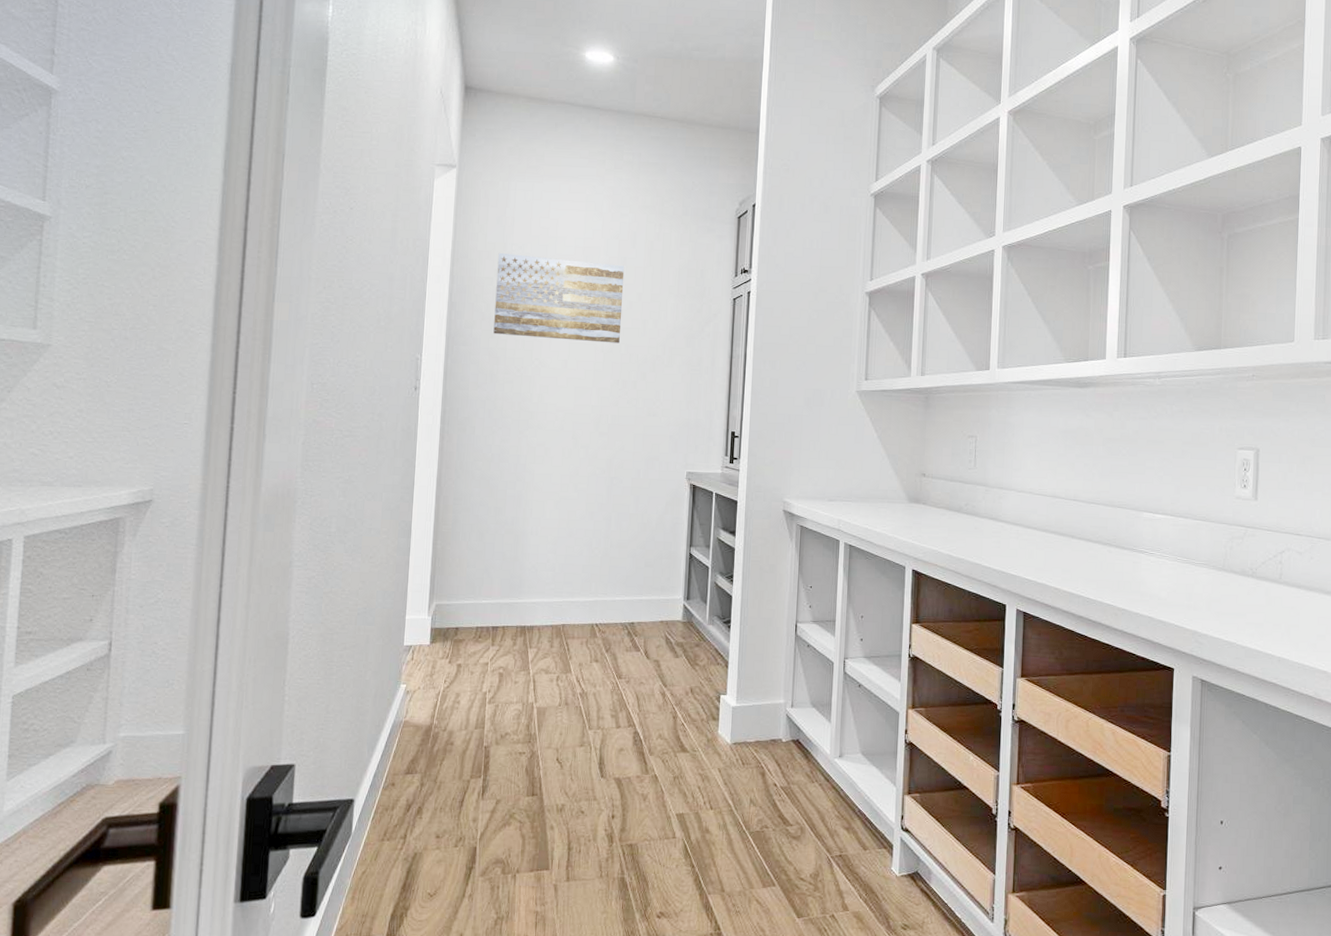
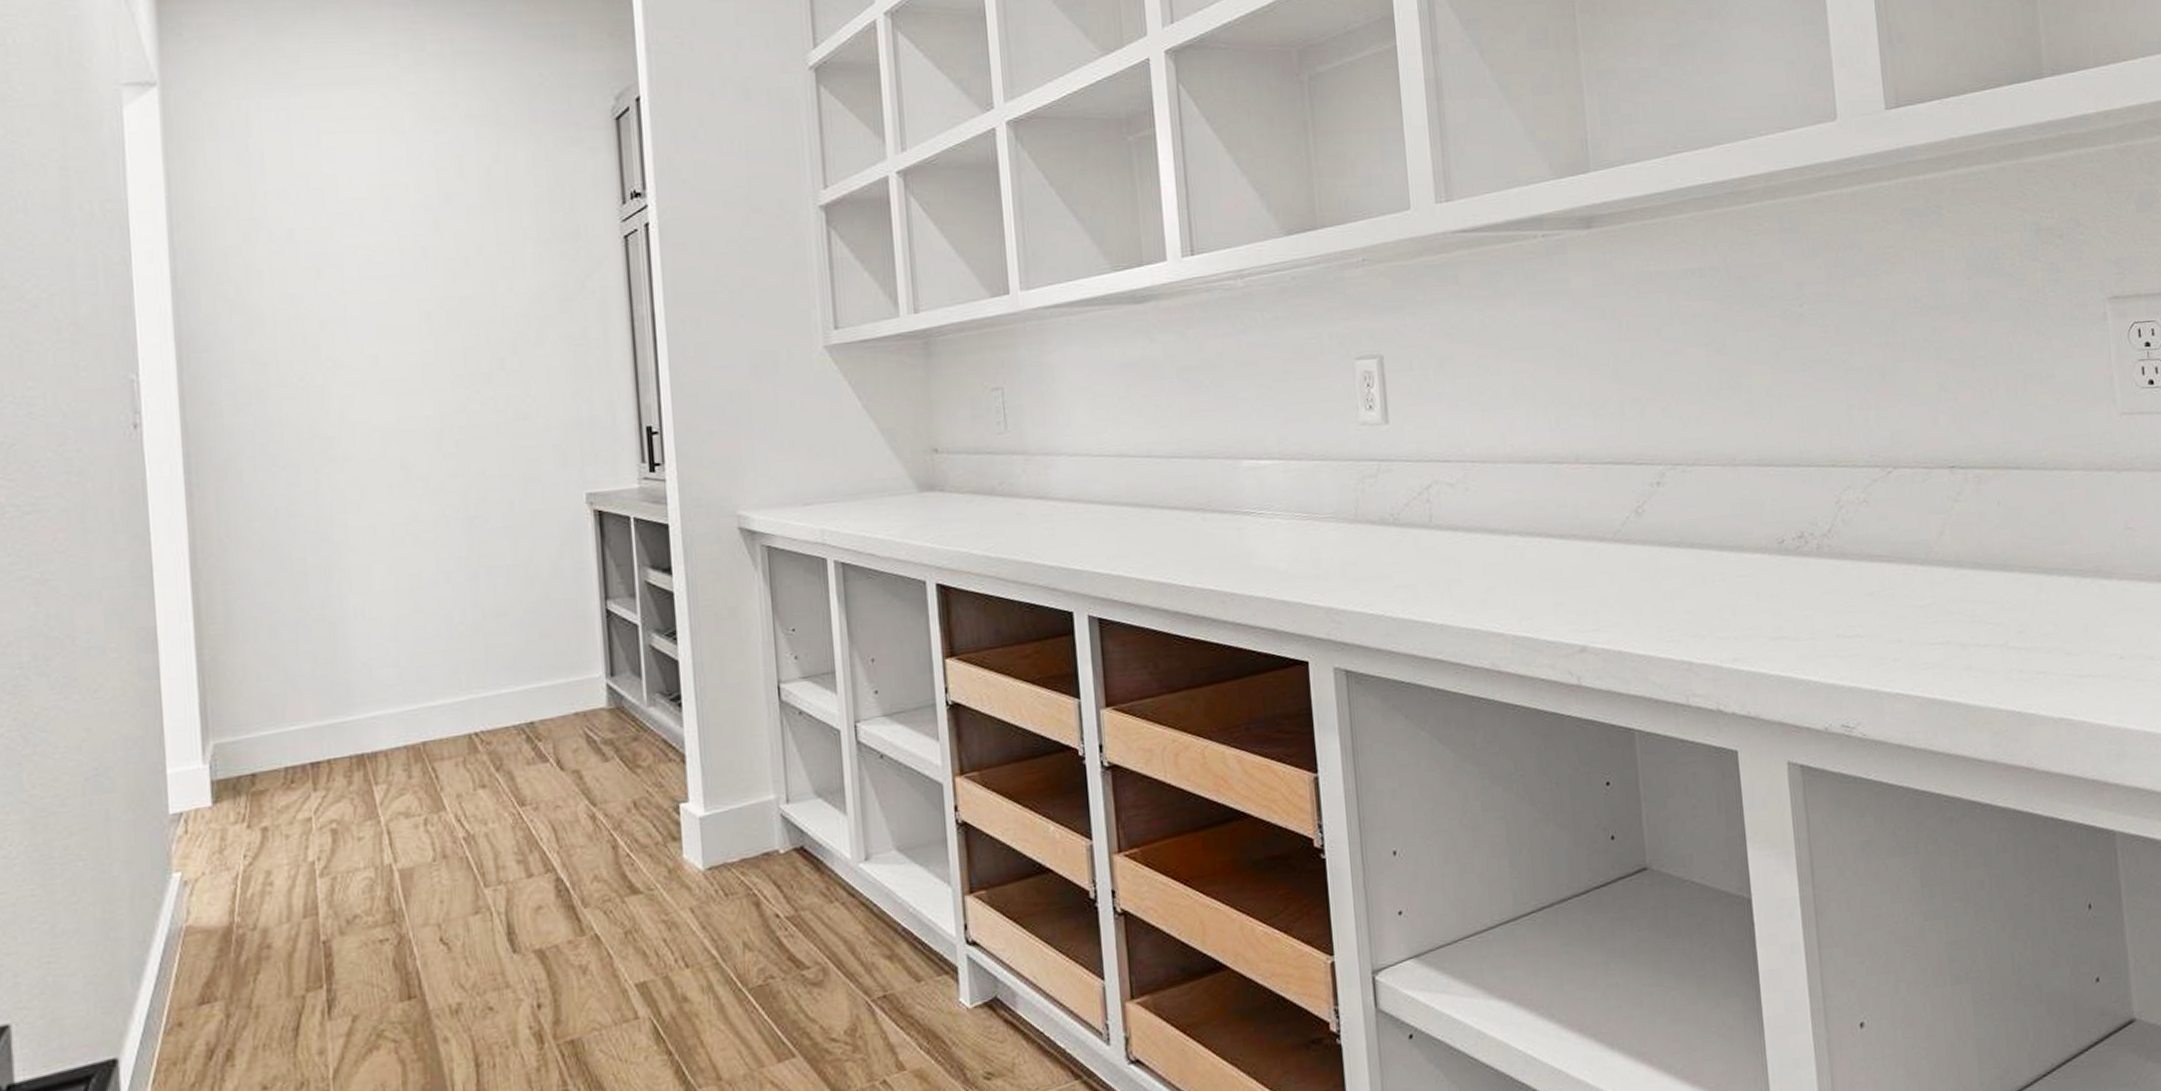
wall art: present [493,252,625,343] -> none [244,205,457,330]

